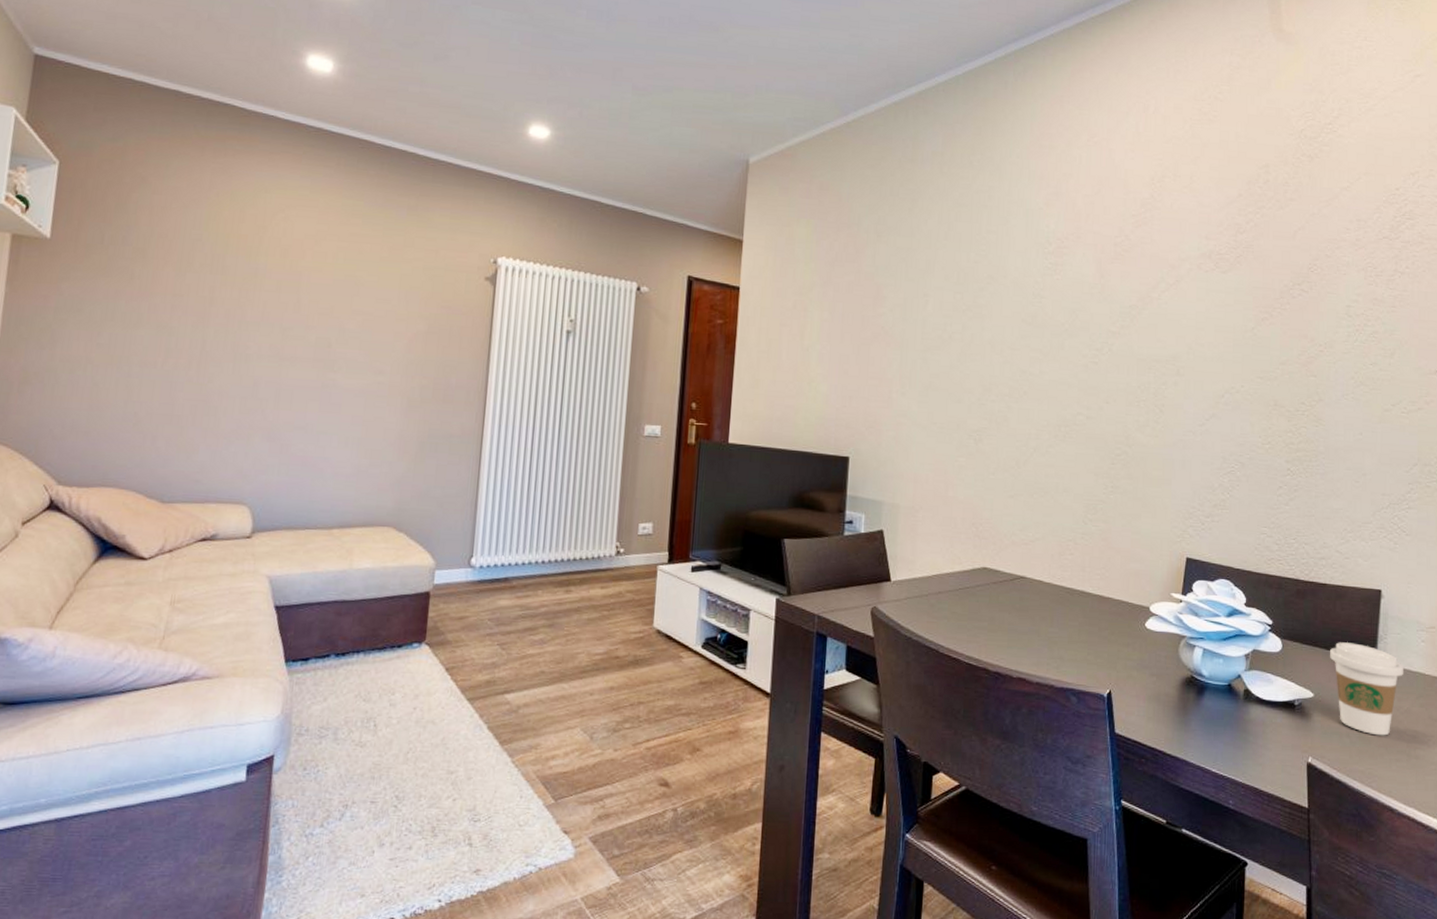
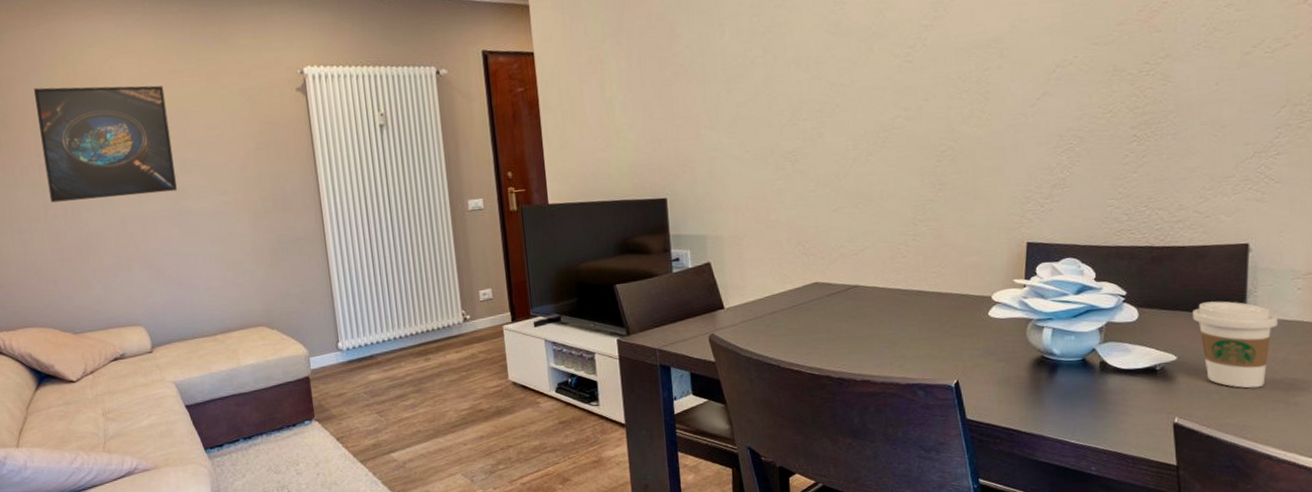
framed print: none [174,223,339,362] -> present [33,85,177,203]

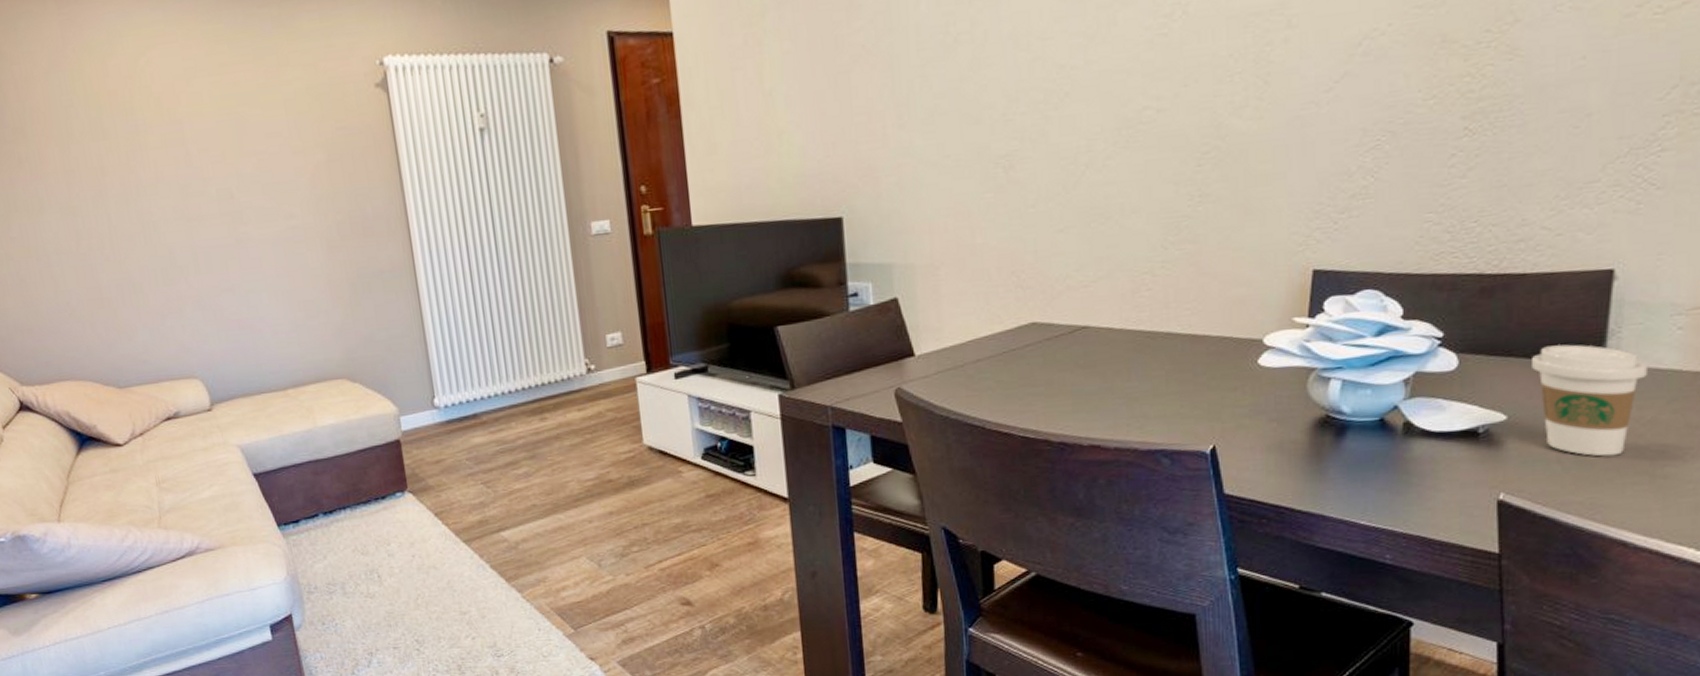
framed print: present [33,85,177,203] -> none [55,83,234,230]

